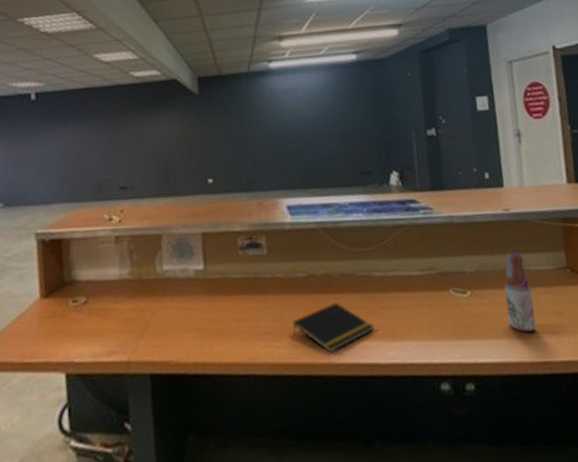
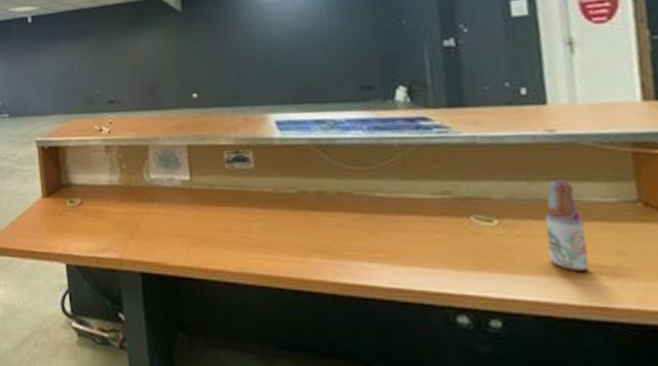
notepad: present [293,303,374,353] -> none [283,221,376,271]

